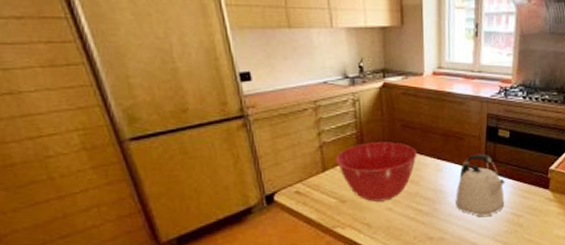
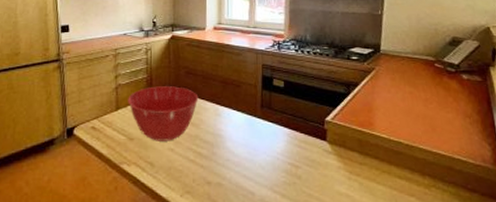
kettle: present [455,153,505,218] -> none [233,101,281,165]

